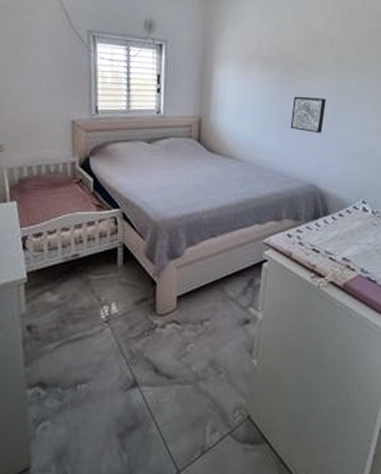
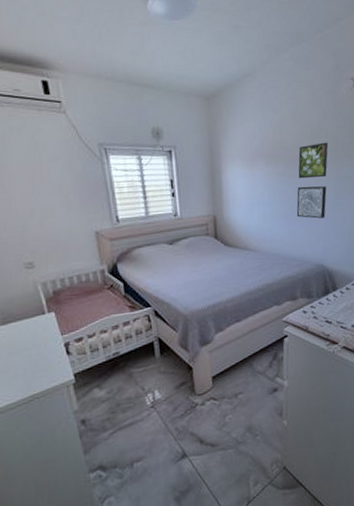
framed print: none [296,51,332,89] -> present [298,142,329,179]

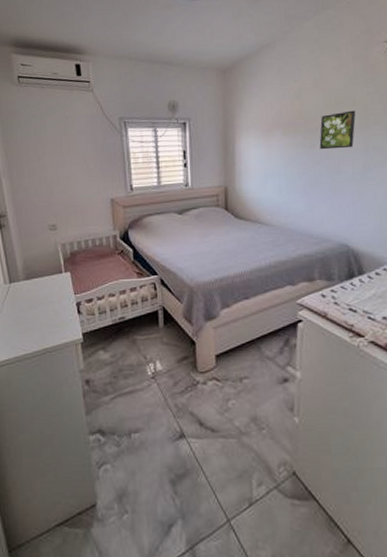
wall art: present [296,186,327,219] -> none [316,157,353,193]

